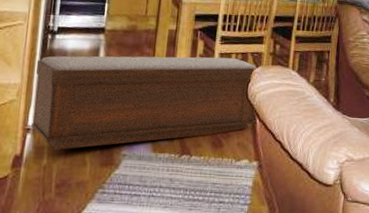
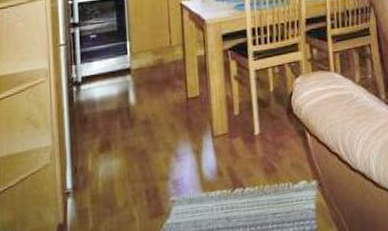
bench: present [32,55,258,150] -> none [65,72,307,210]

